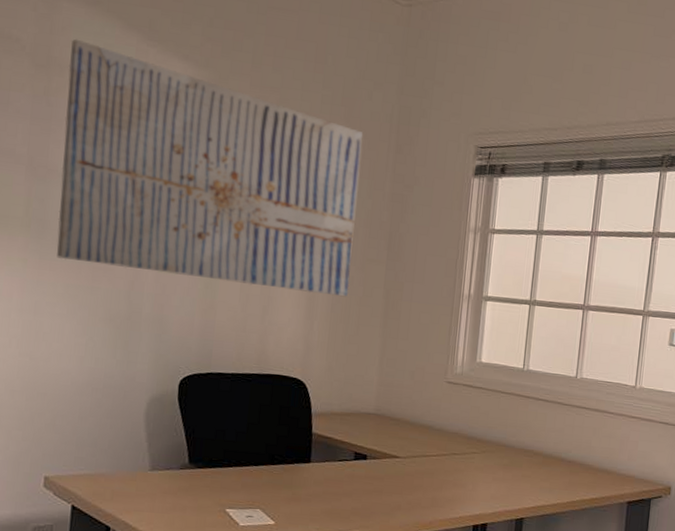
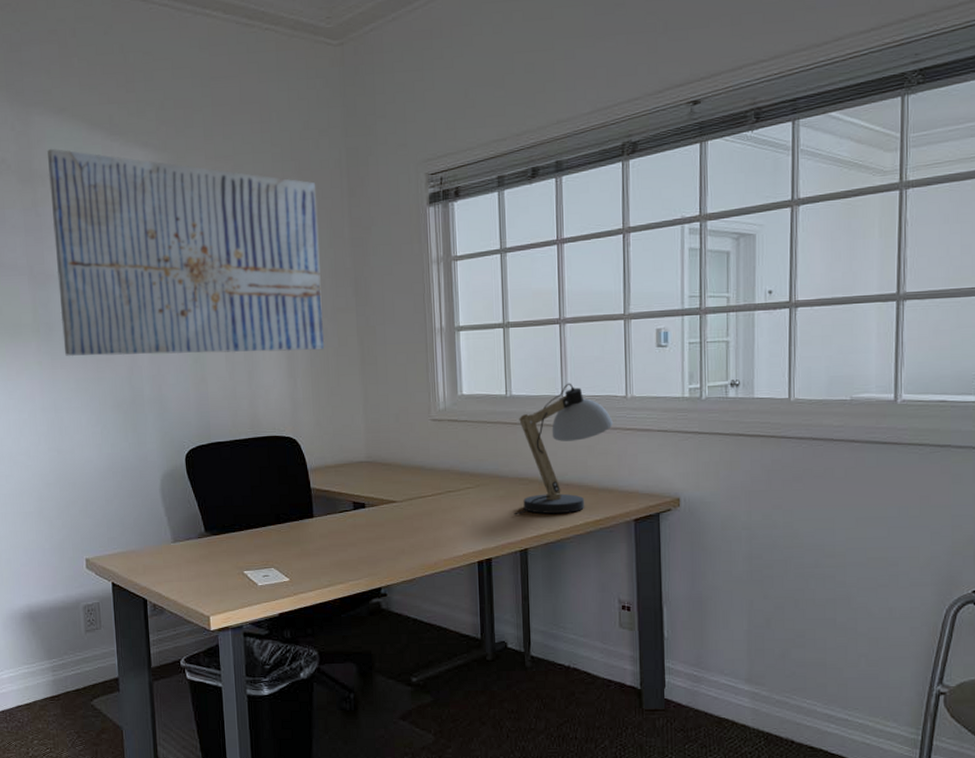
desk lamp: none [515,366,620,489] -> present [514,383,613,515]

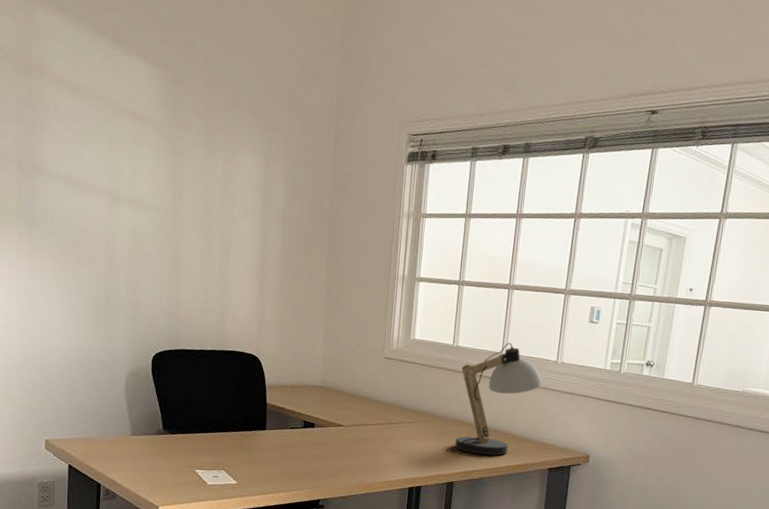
wall art: present [46,148,325,357] -> none [44,44,305,280]

